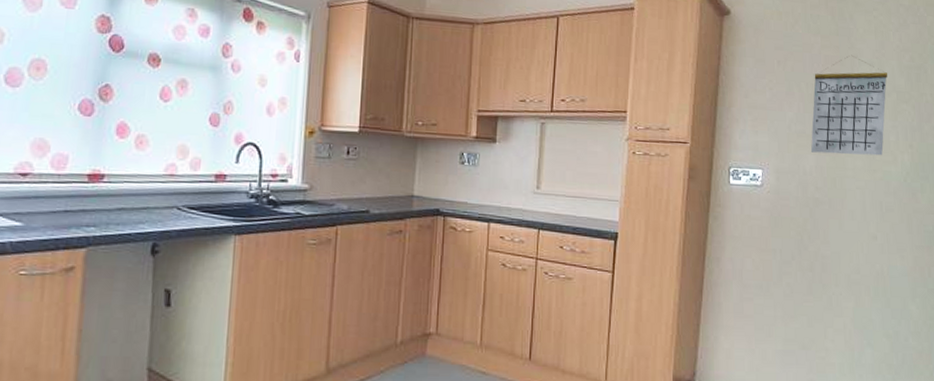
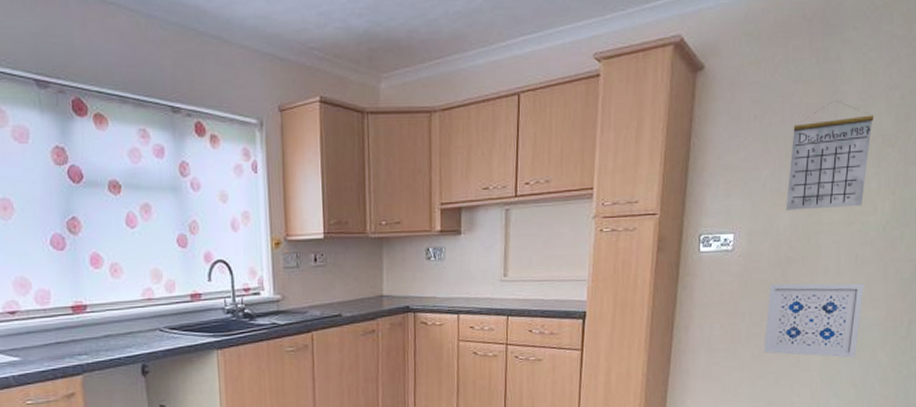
wall art: none [795,223,890,307] -> present [764,283,864,358]

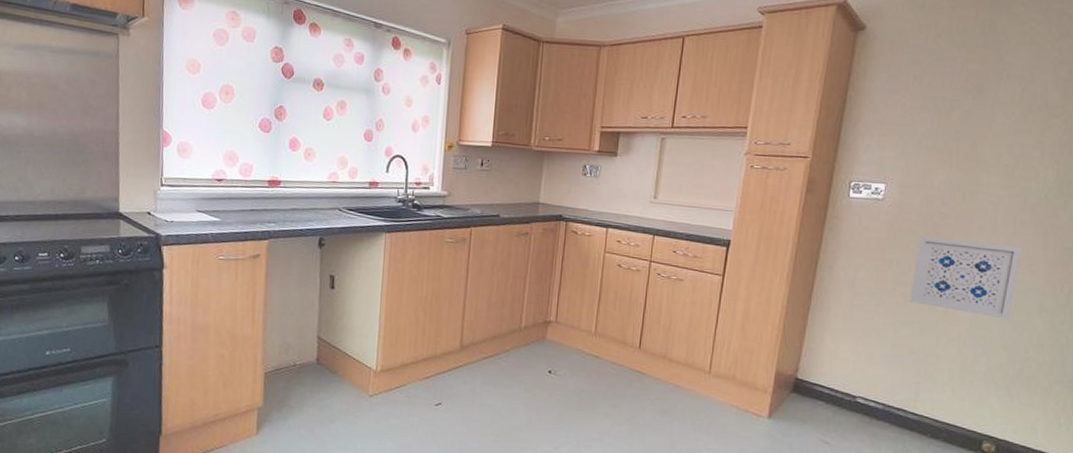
calendar: present [786,99,873,210] -> none [942,68,1039,172]

